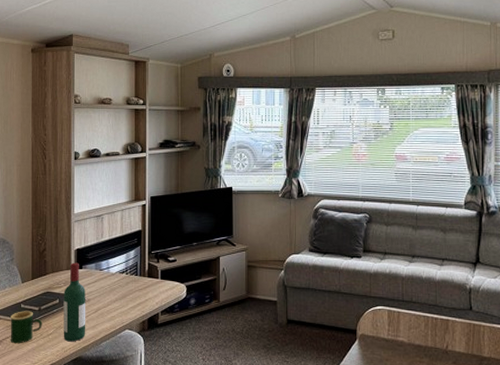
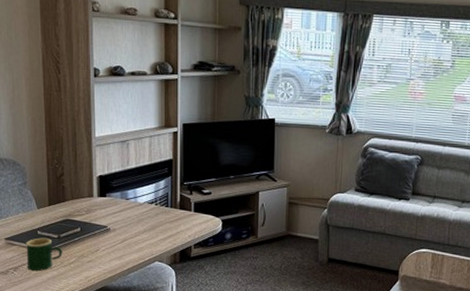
wine bottle: present [63,262,86,342] -> none [85,190,112,272]

